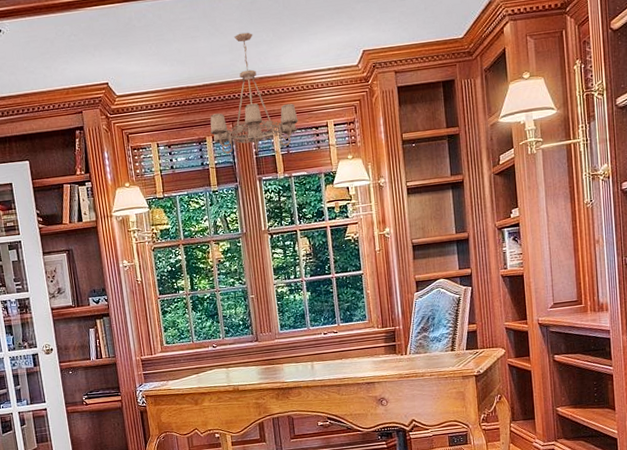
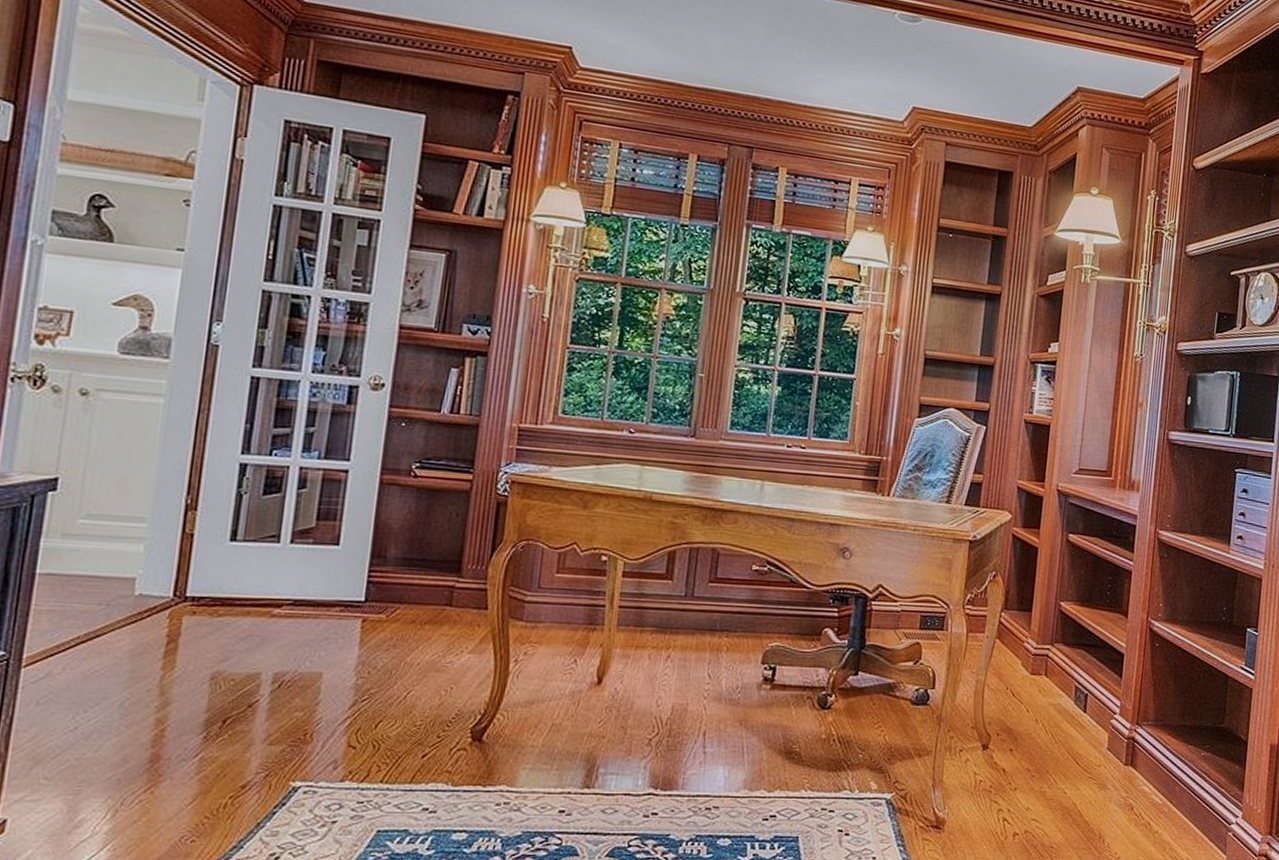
chandelier: present [210,32,299,155] -> none [697,40,816,194]

